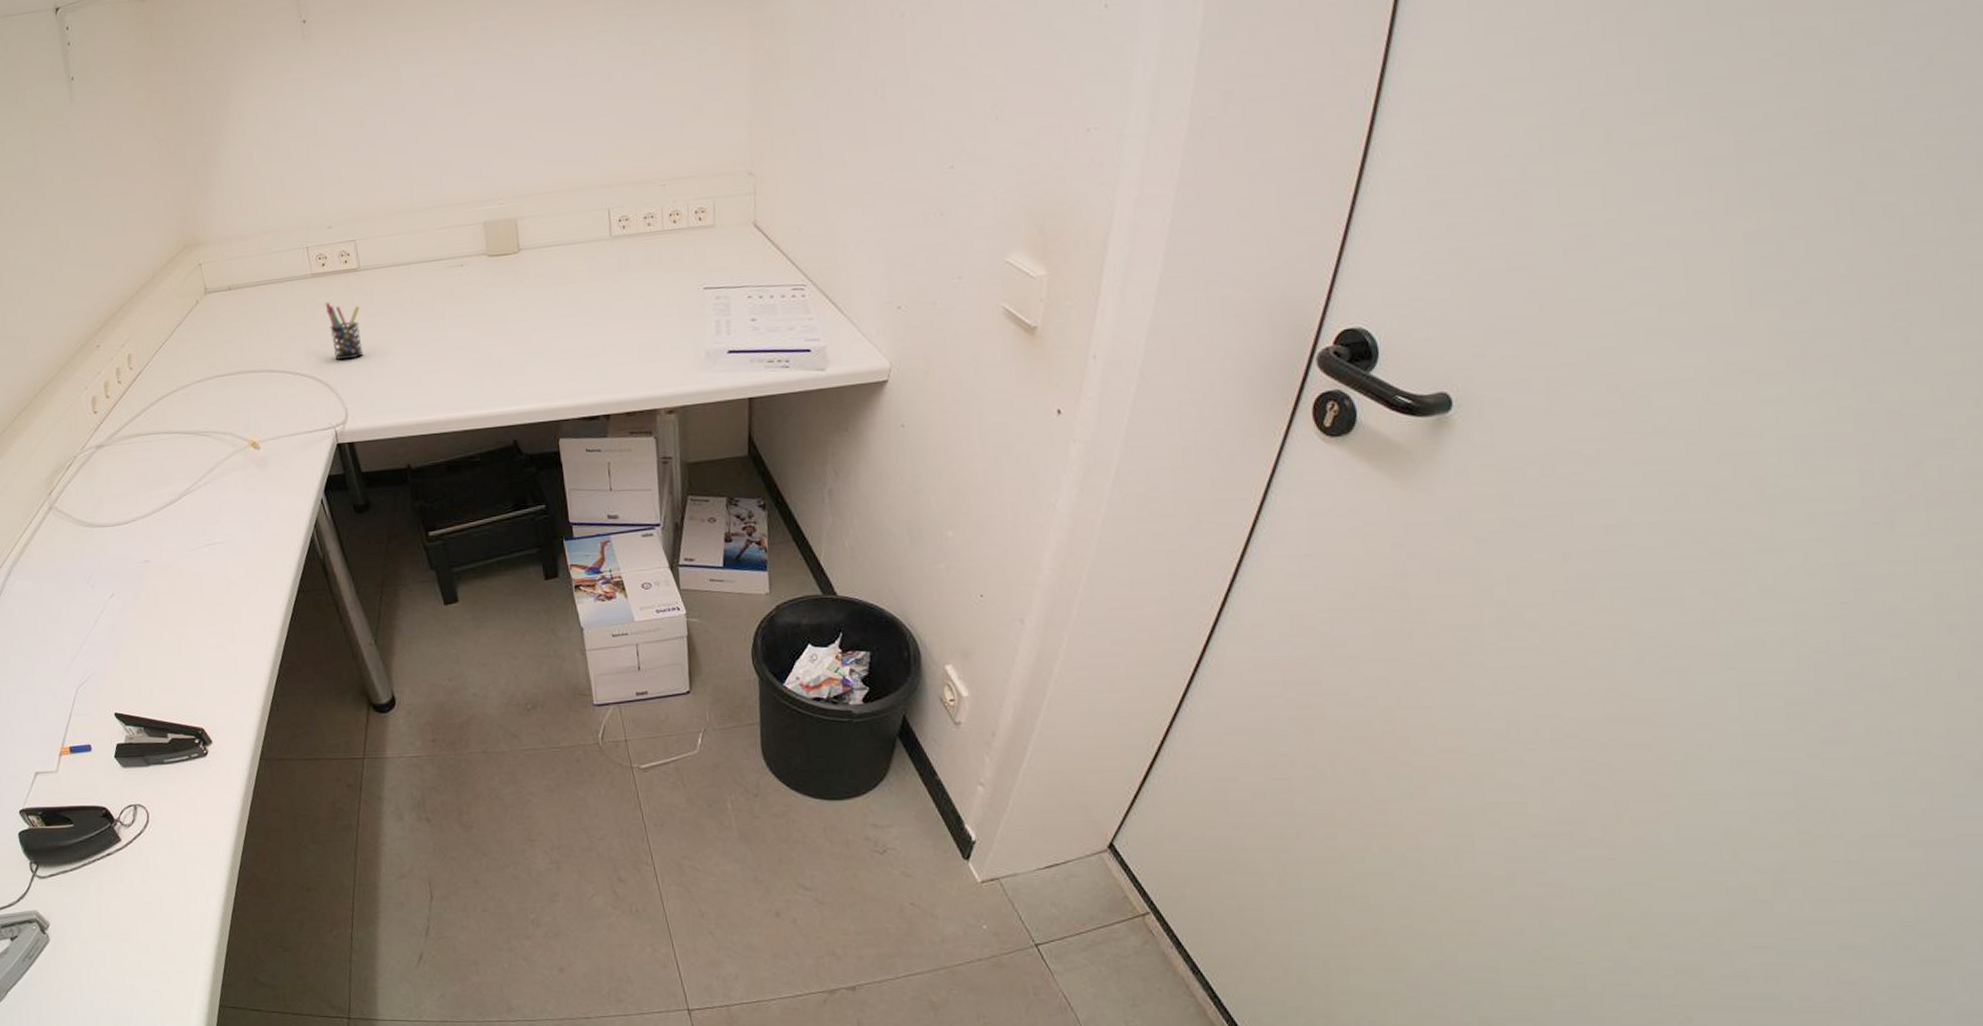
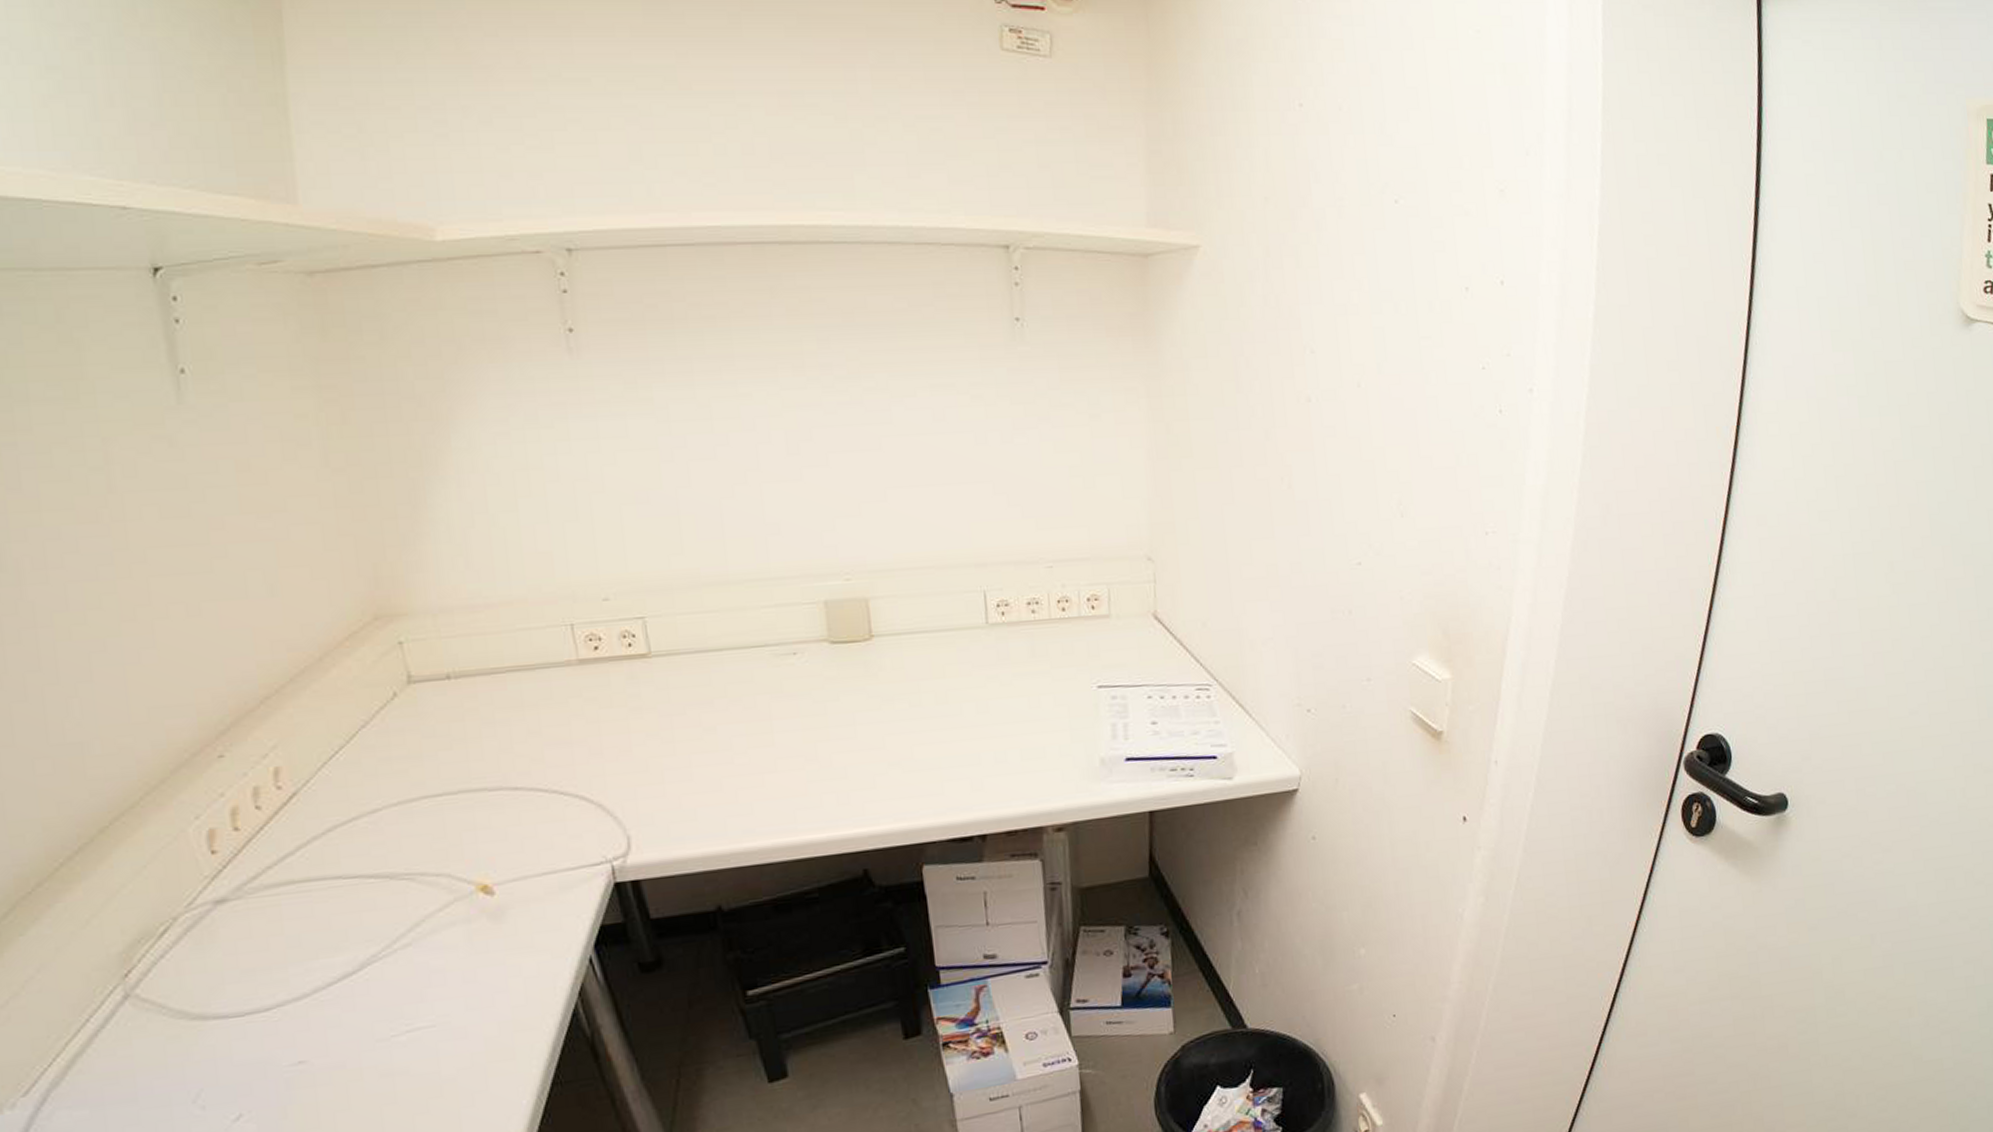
pen holder: present [325,302,363,361] -> none [598,697,654,774]

